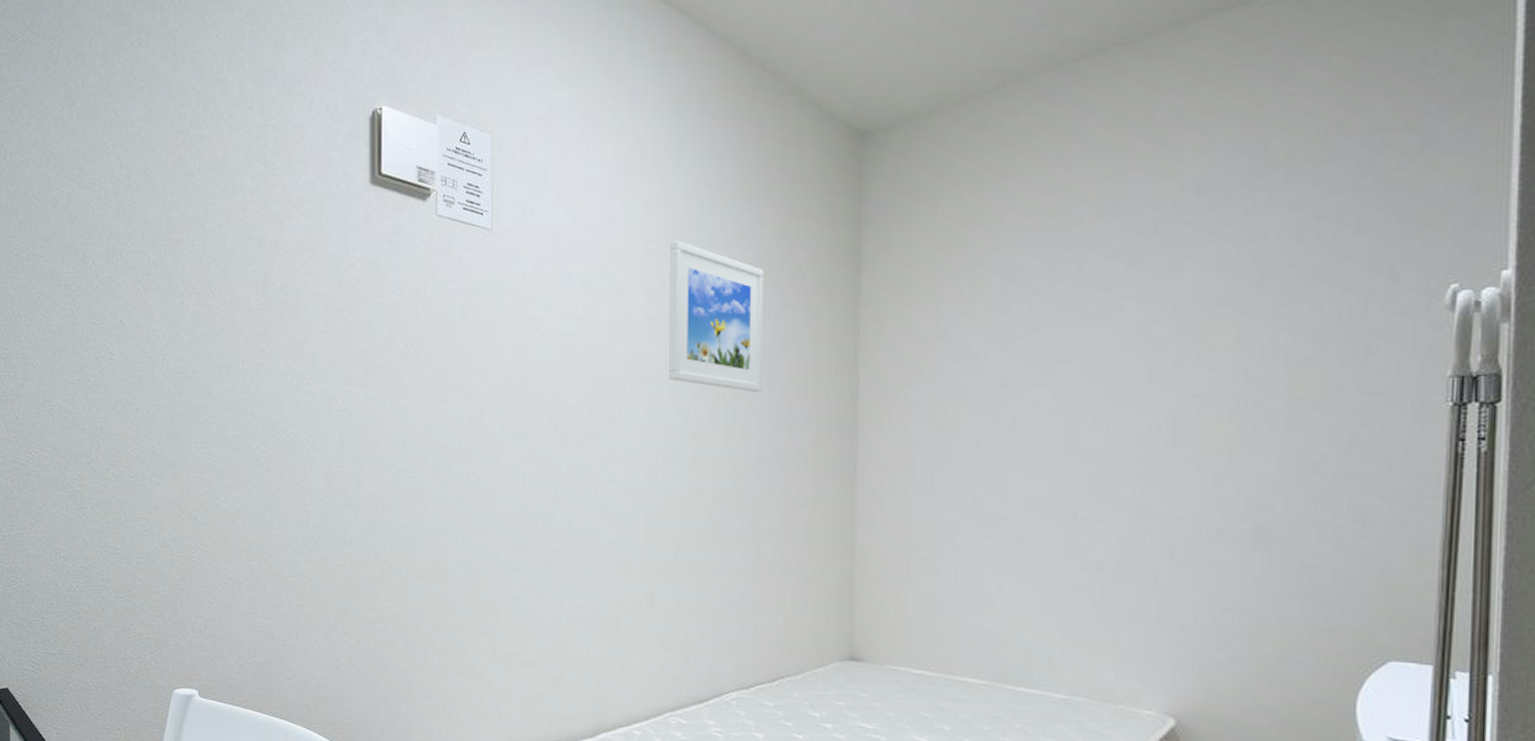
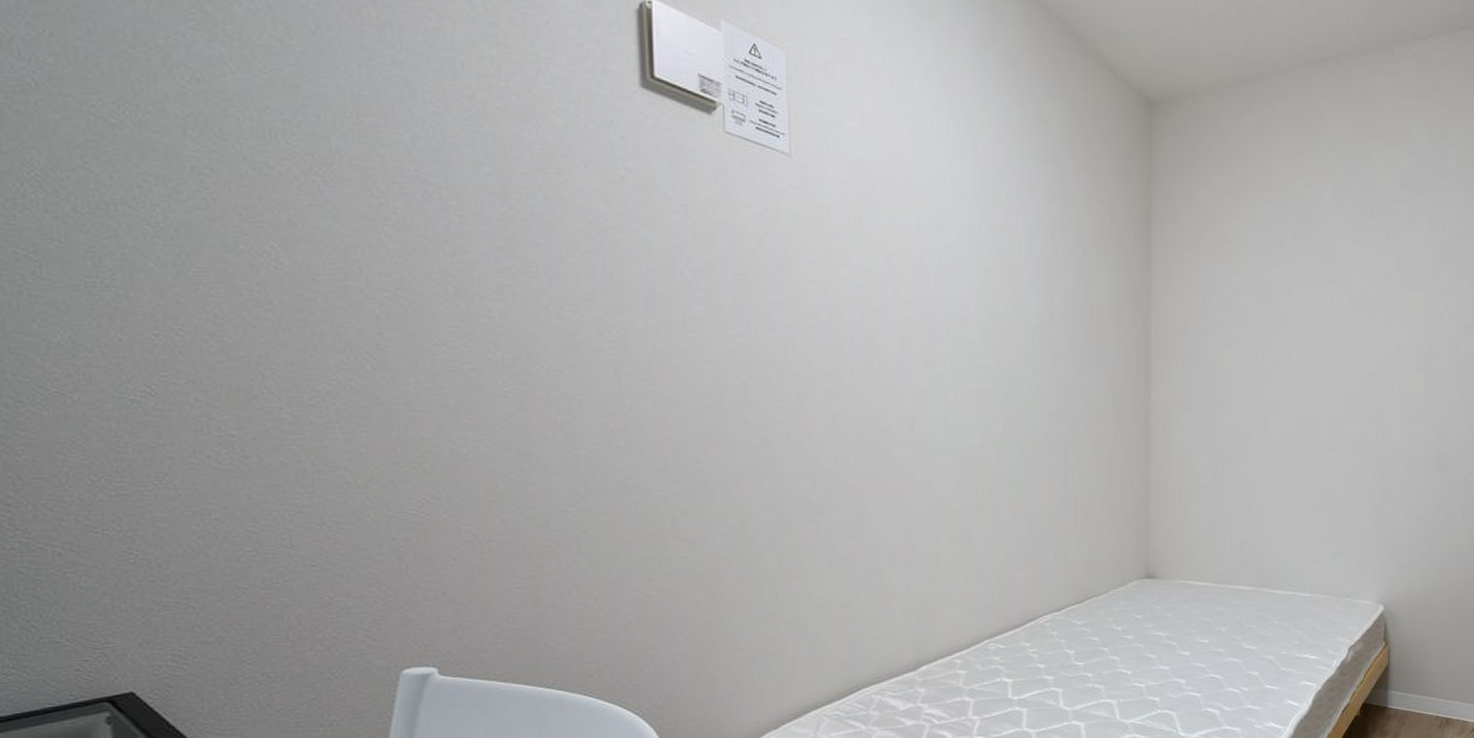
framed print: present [669,240,764,393] -> none [979,185,1068,337]

